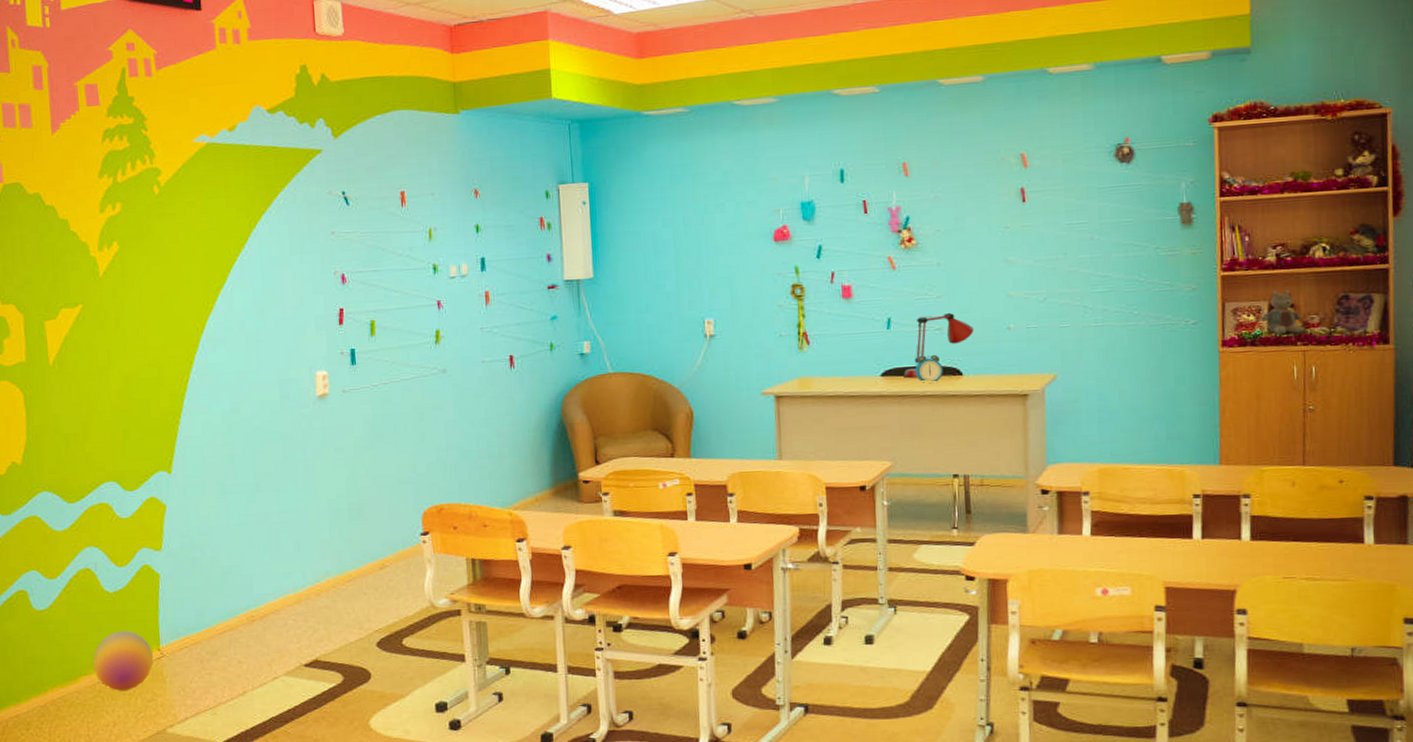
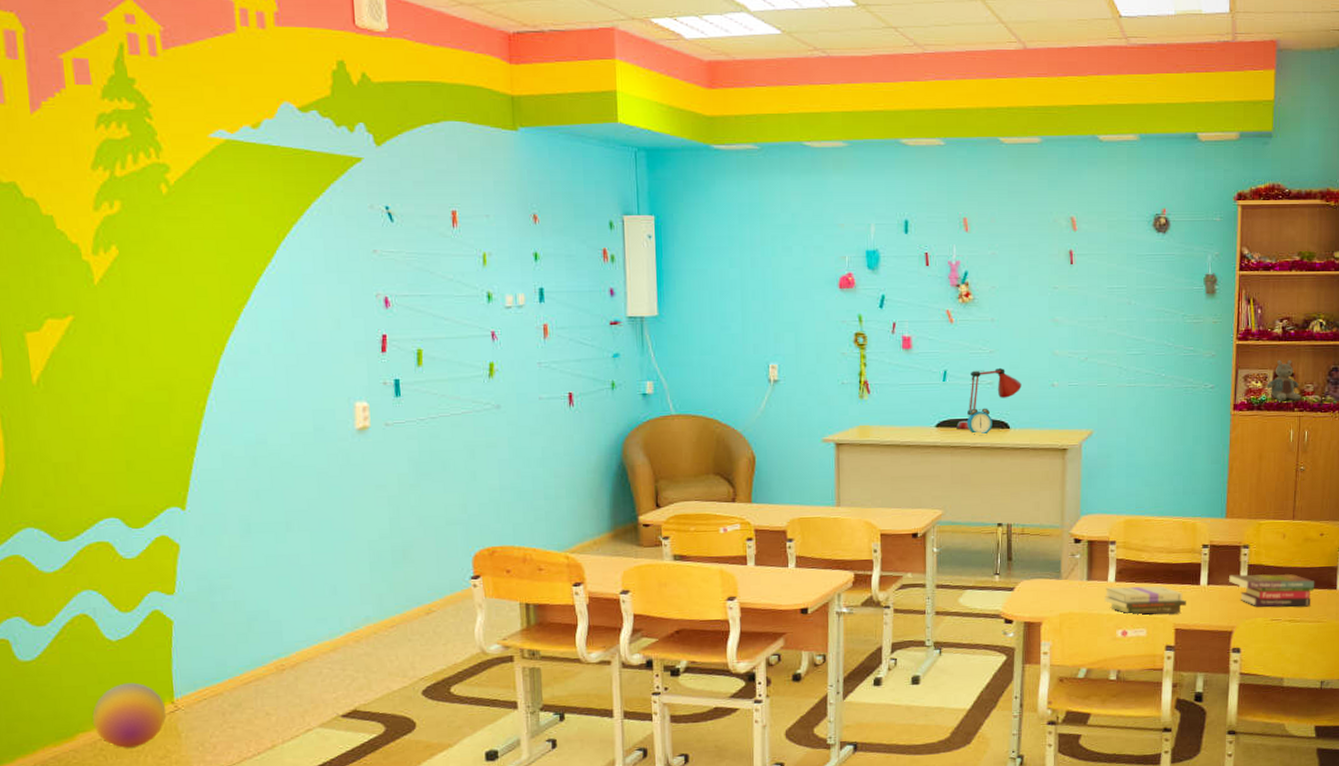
books: none [1079,540,1177,572] -> present [1104,586,1186,616]
books: none [1228,525,1336,563] -> present [1229,573,1315,607]

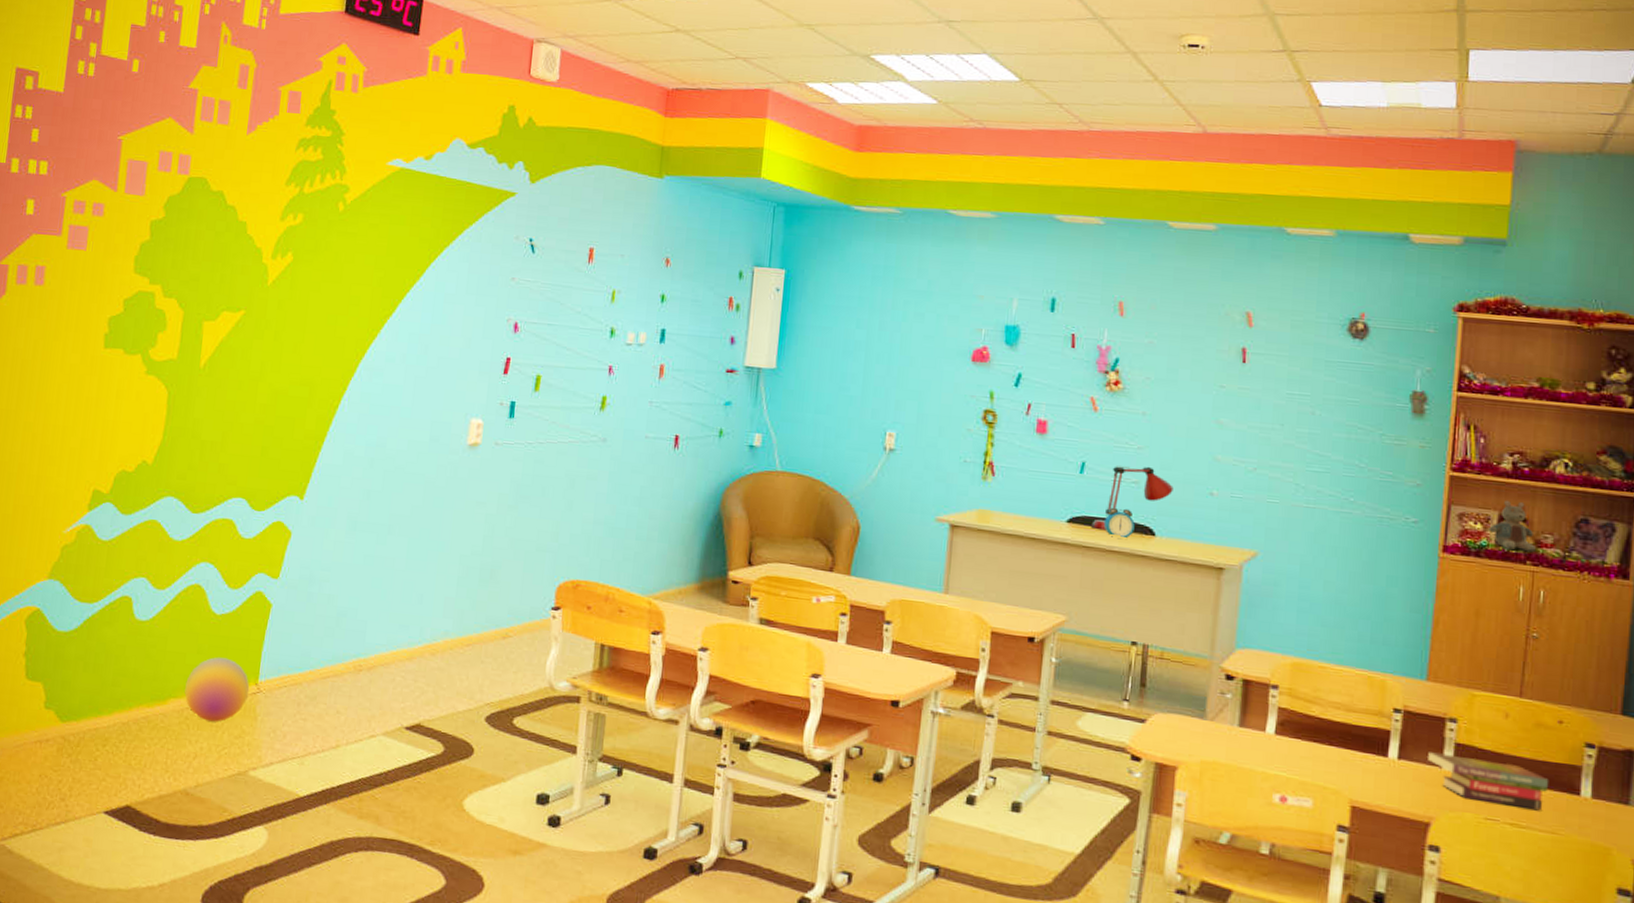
books: present [1104,586,1186,616] -> none [1259,739,1368,787]

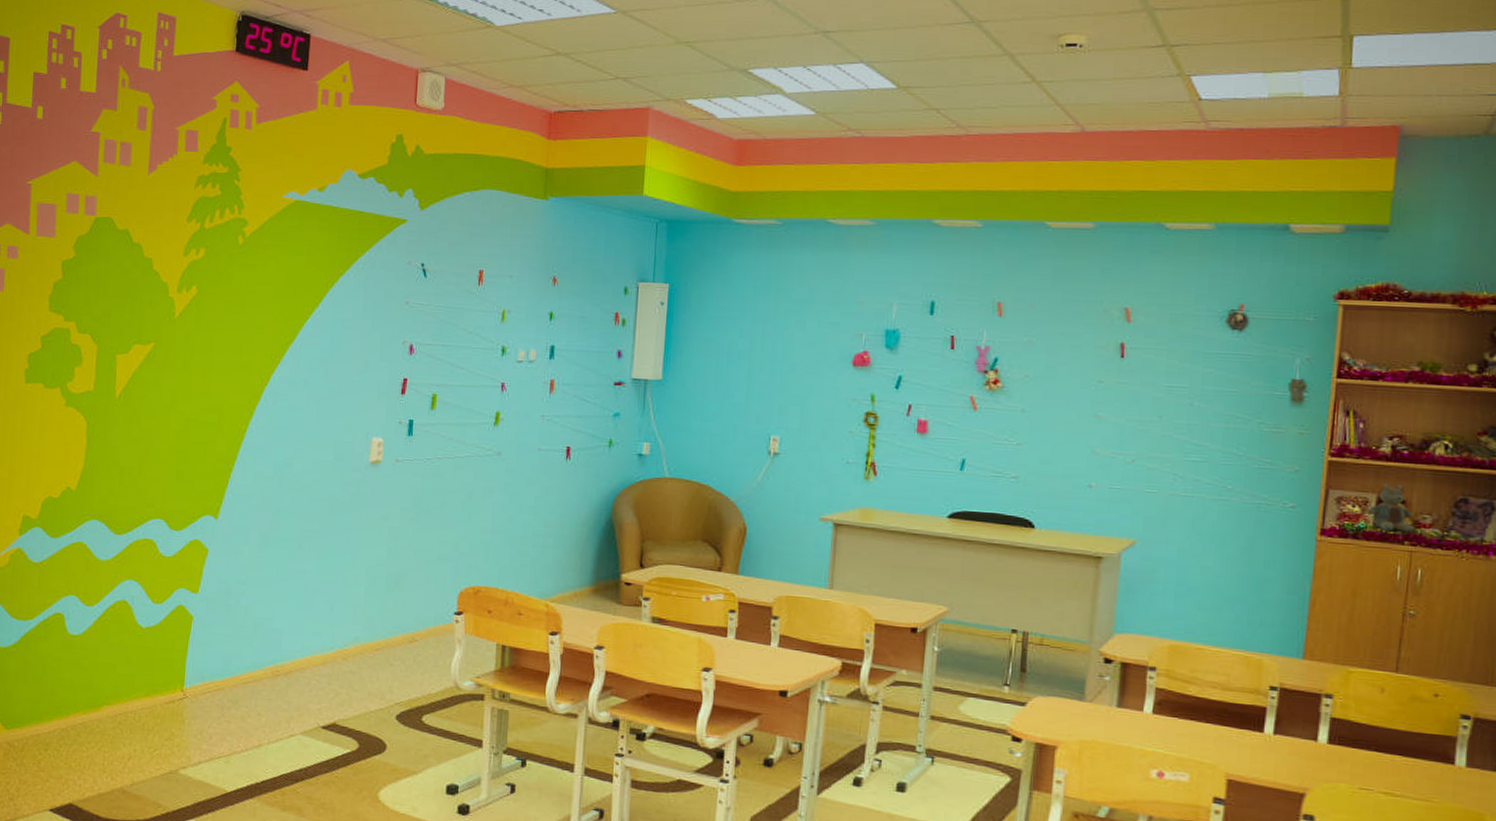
ball: present [184,657,250,722] -> none [117,666,177,726]
desk lamp: present [1091,466,1174,531] -> none [971,461,1052,525]
alarm clock: present [1103,507,1135,540] -> none [983,502,1015,533]
books: present [1428,752,1549,811] -> none [1303,727,1424,780]

